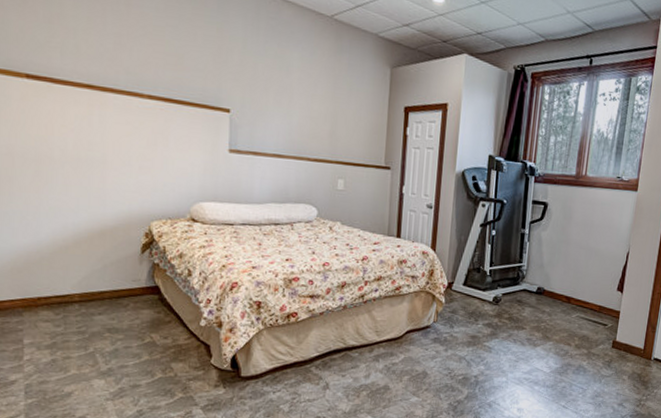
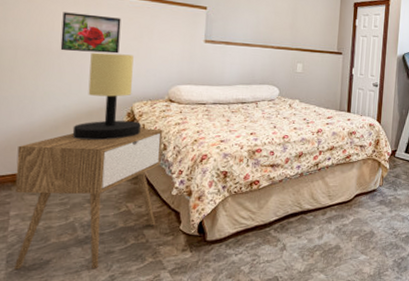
nightstand: none [25,250,187,402] -> present [14,128,163,270]
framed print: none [62,113,131,164] -> present [60,12,121,54]
table lamp: none [85,161,161,264] -> present [72,52,141,141]

